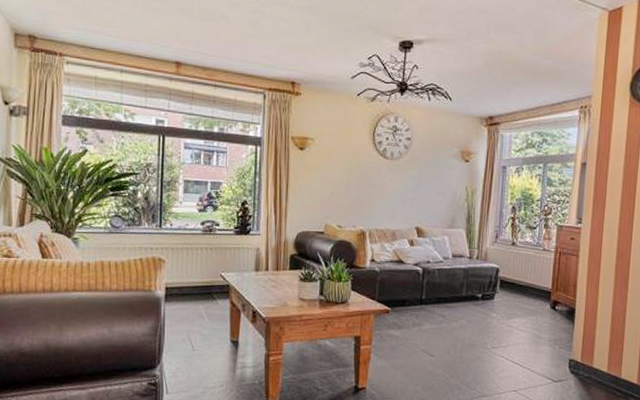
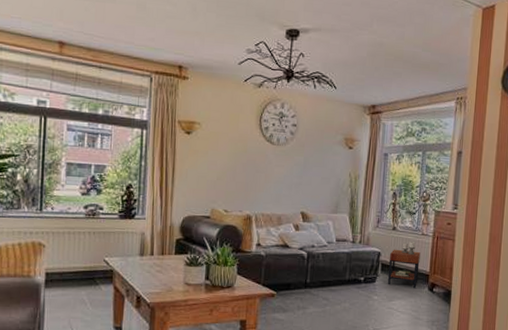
side table: none [507,257,542,306] -> present [388,242,420,289]

